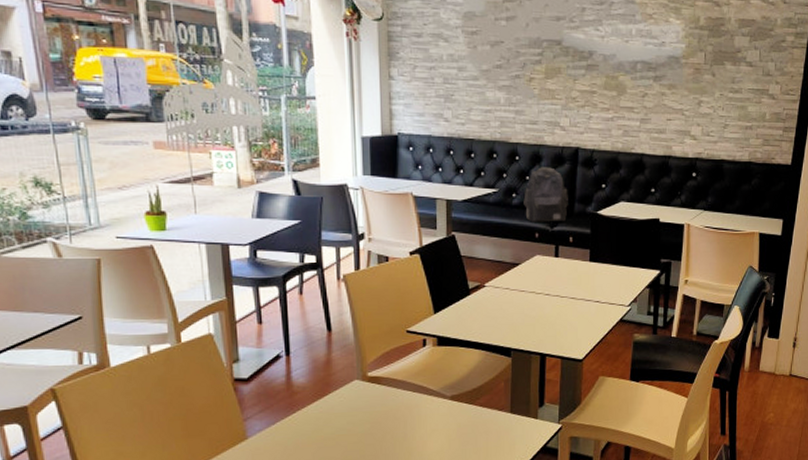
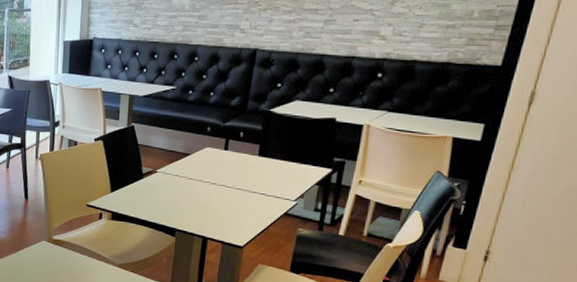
backpack: present [523,167,568,222] -> none [198,67,243,118]

